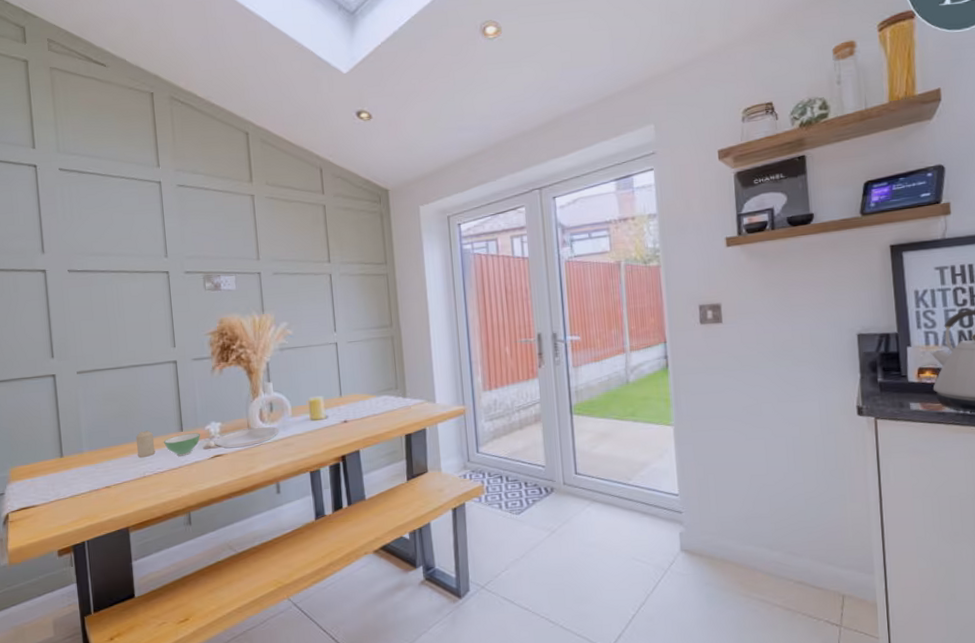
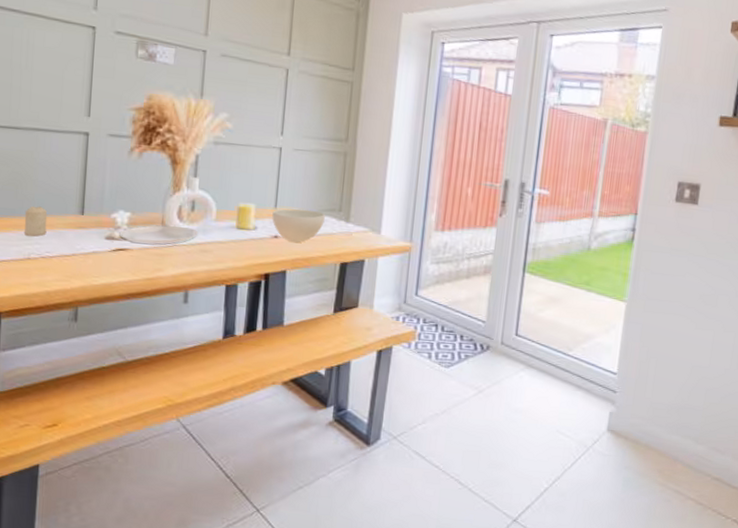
bowl: present [163,433,201,457] -> none [57,218,105,244]
bowl: none [339,392,385,424] -> present [272,209,325,243]

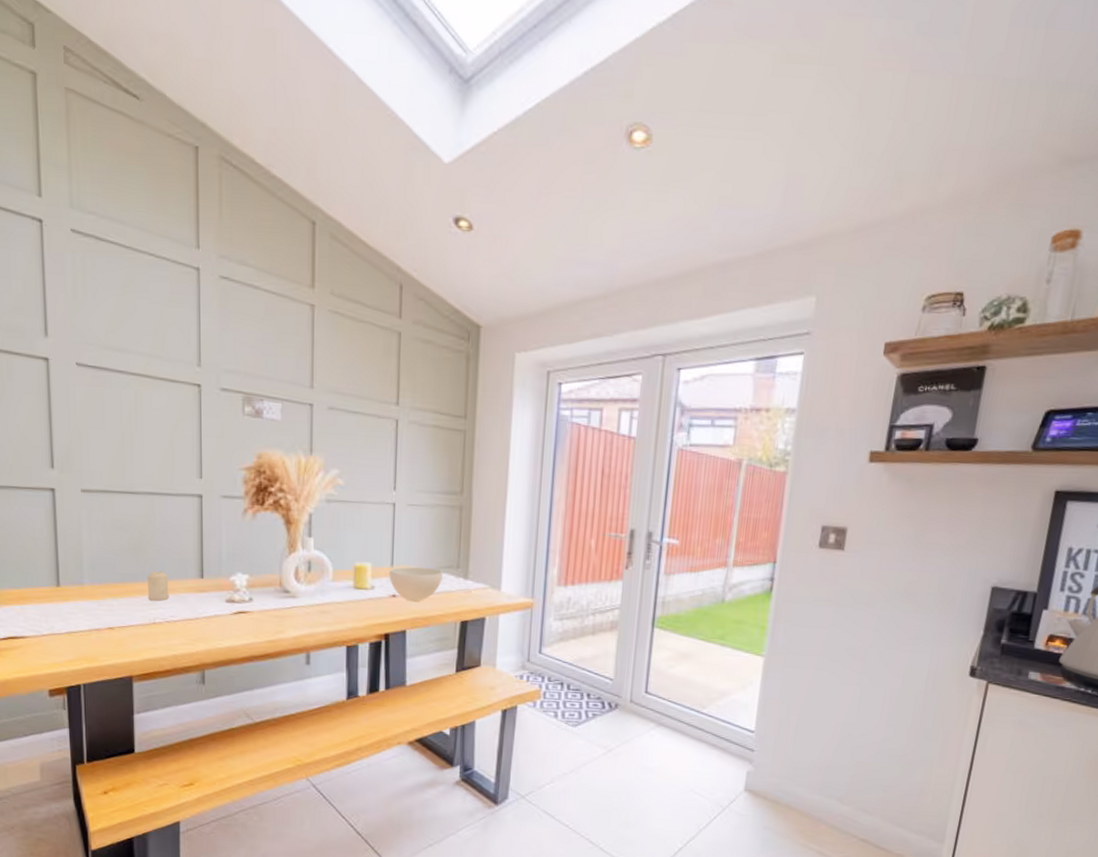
plate: present [119,225,199,245] -> none [239,587,317,607]

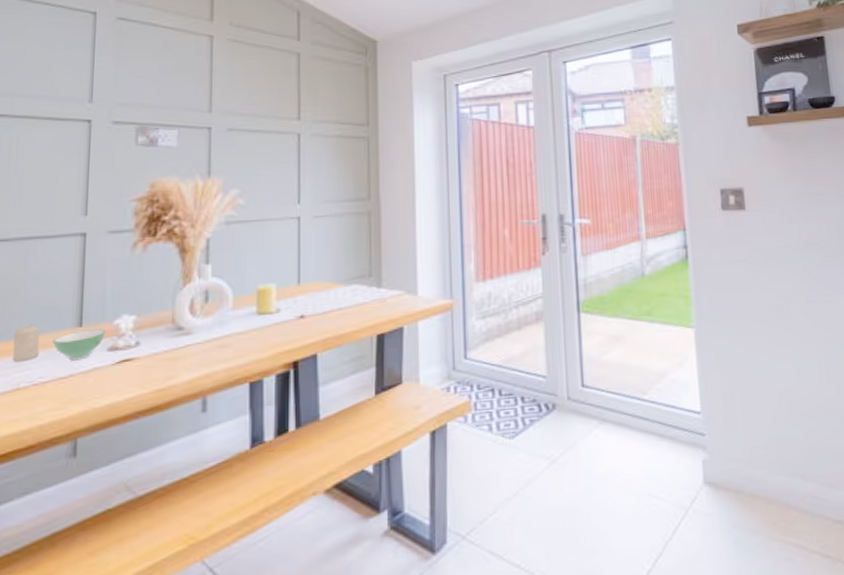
bowl: none [179,581,224,607] -> present [52,329,107,361]
bowl: present [389,566,443,602] -> none [296,280,354,321]

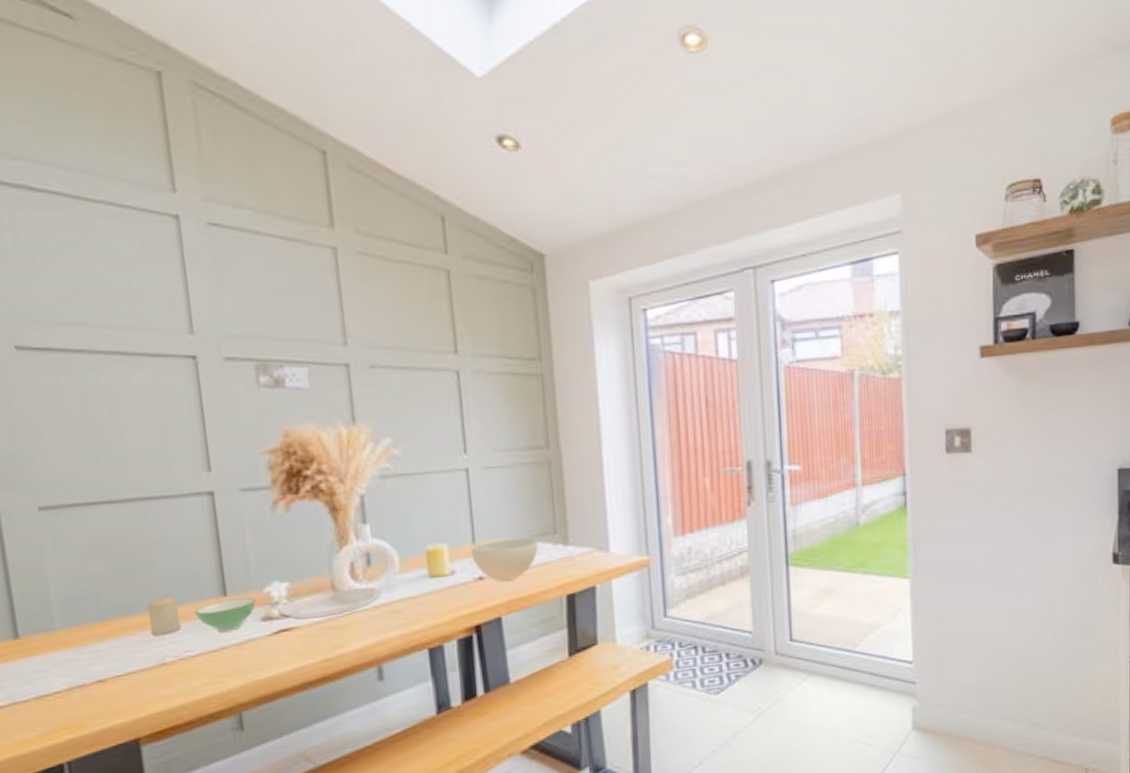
plate: none [124,322,215,351] -> present [278,587,382,620]
bowl: none [296,280,354,321] -> present [471,537,538,582]

